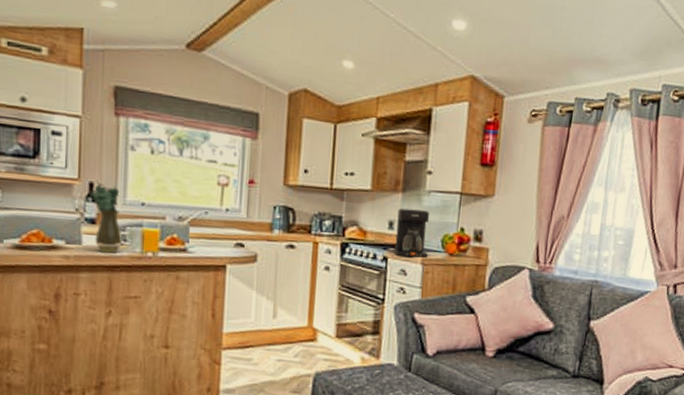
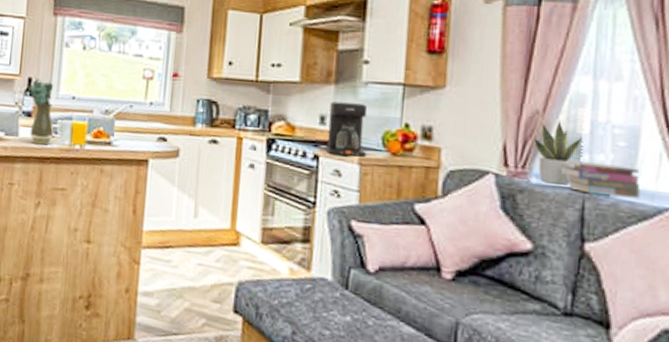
potted plant: none [559,224,595,278] -> present [533,120,584,187]
books: none [578,256,632,285] -> present [562,160,641,199]

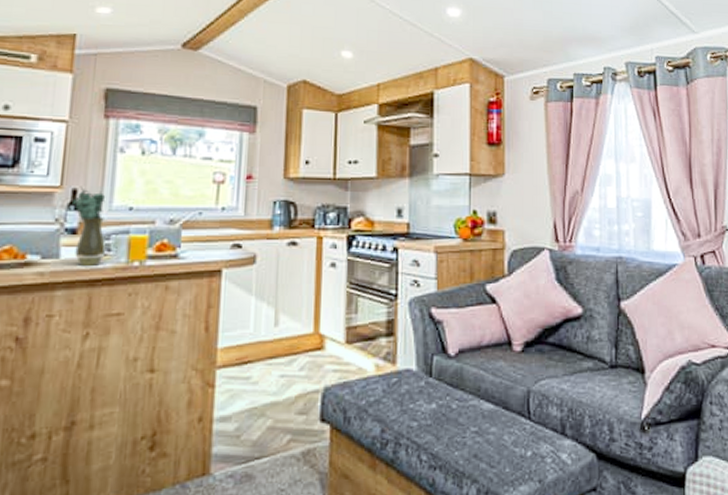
coffee maker: present [325,101,368,157] -> none [403,194,441,246]
potted plant: present [533,120,584,187] -> none [576,198,613,255]
books: present [562,160,641,199] -> none [599,232,656,259]

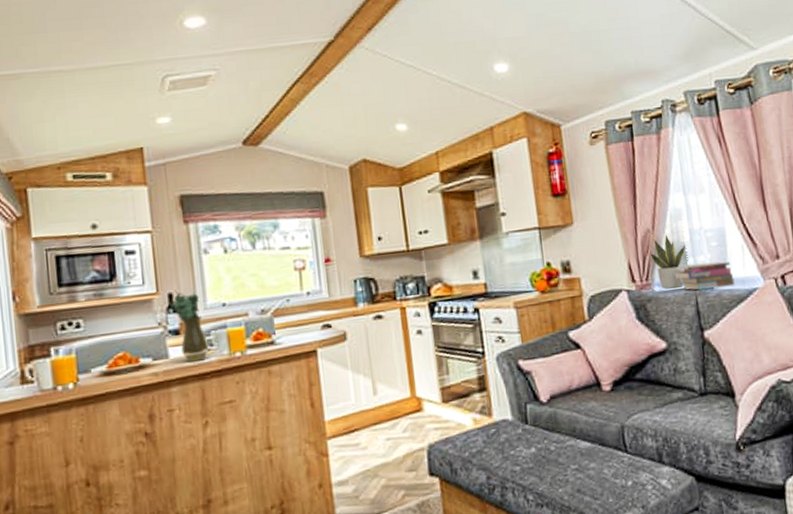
potted plant: none [576,198,613,255] -> present [650,234,686,290]
books: none [599,232,656,259] -> present [676,261,735,291]

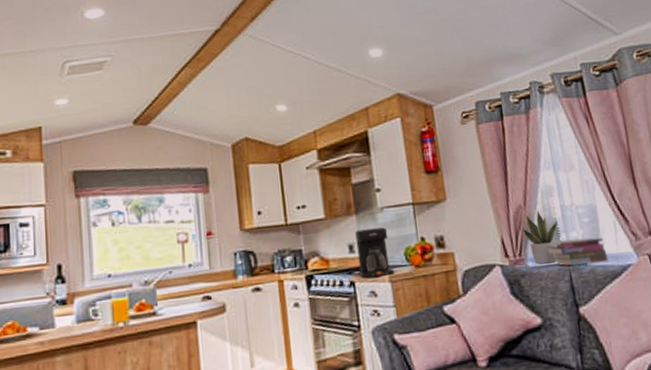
vase: present [170,291,209,363] -> none [58,262,94,333]
coffee maker: none [479,252,519,305] -> present [355,227,394,279]

